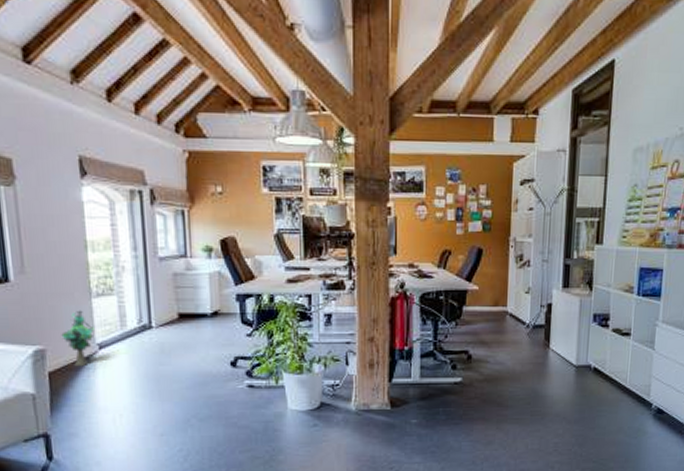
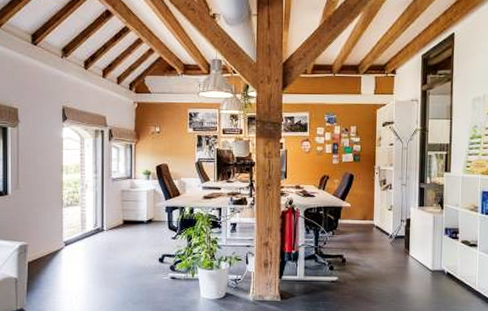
decorative plant: present [61,310,94,367] -> none [40,216,63,259]

